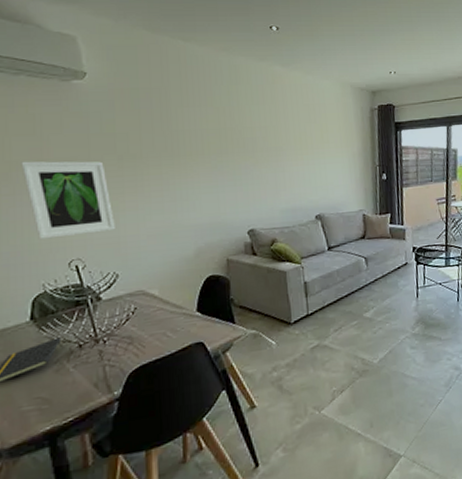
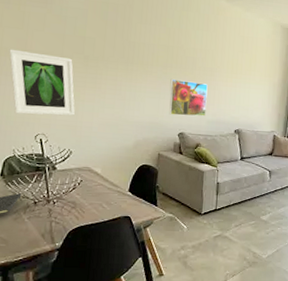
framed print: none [228,166,278,210] -> present [169,78,208,117]

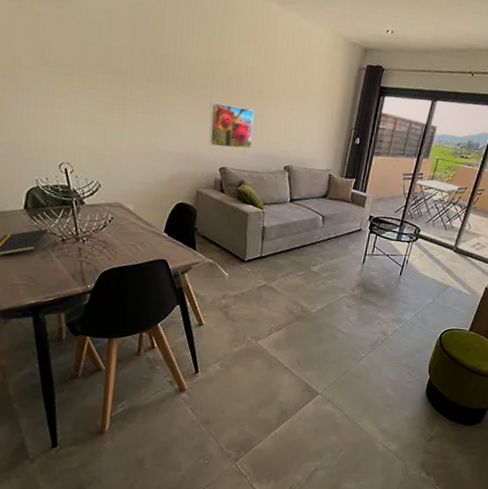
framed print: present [9,49,75,116] -> none [24,59,102,143]

